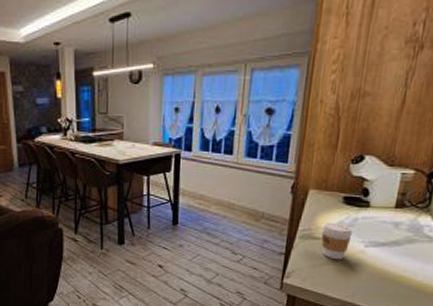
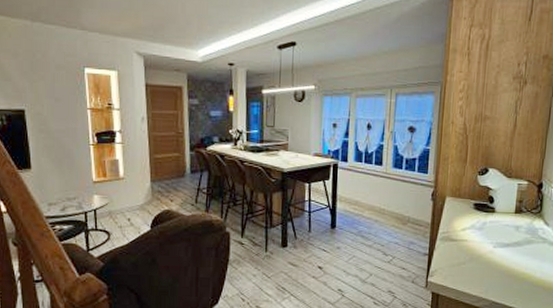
coffee cup: present [321,222,353,260] -> none [457,225,483,260]

